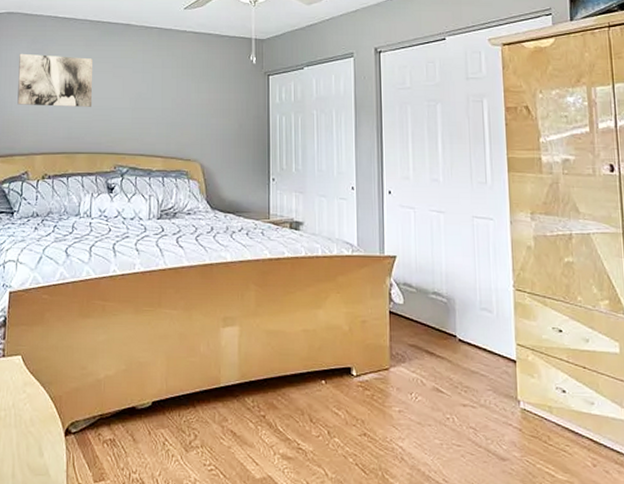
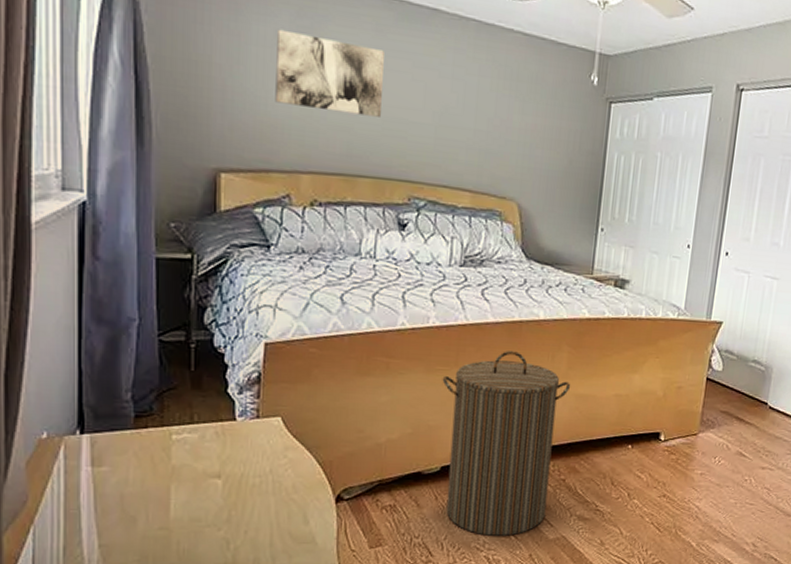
laundry hamper: none [148,291,261,474] -> present [442,351,571,536]

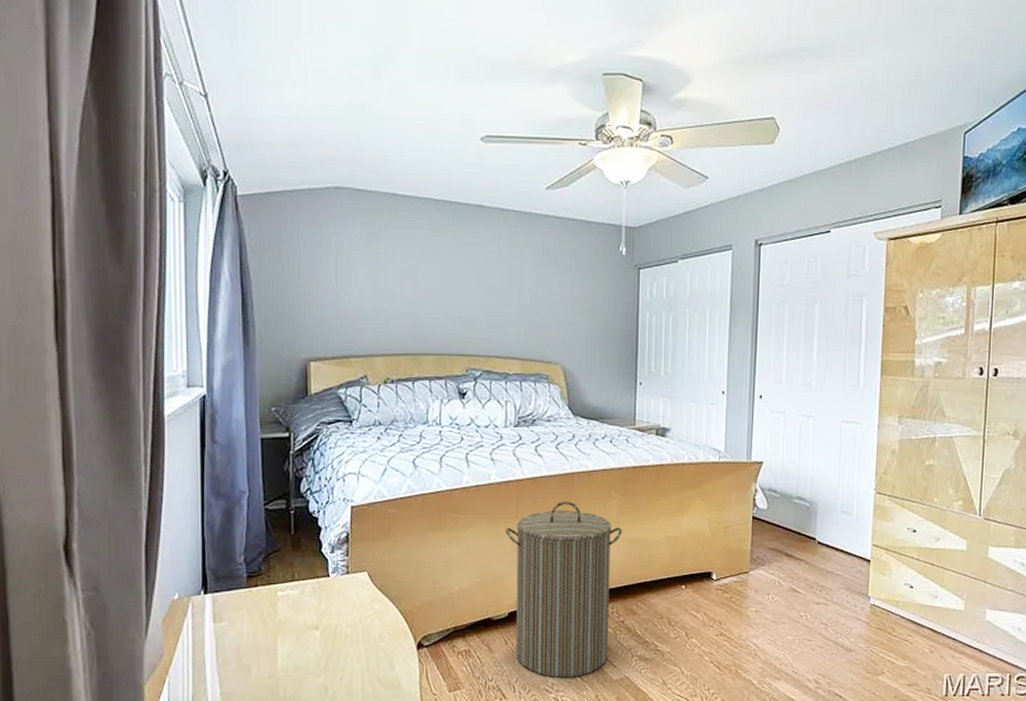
wall art: present [275,29,384,117] -> none [352,237,440,302]

